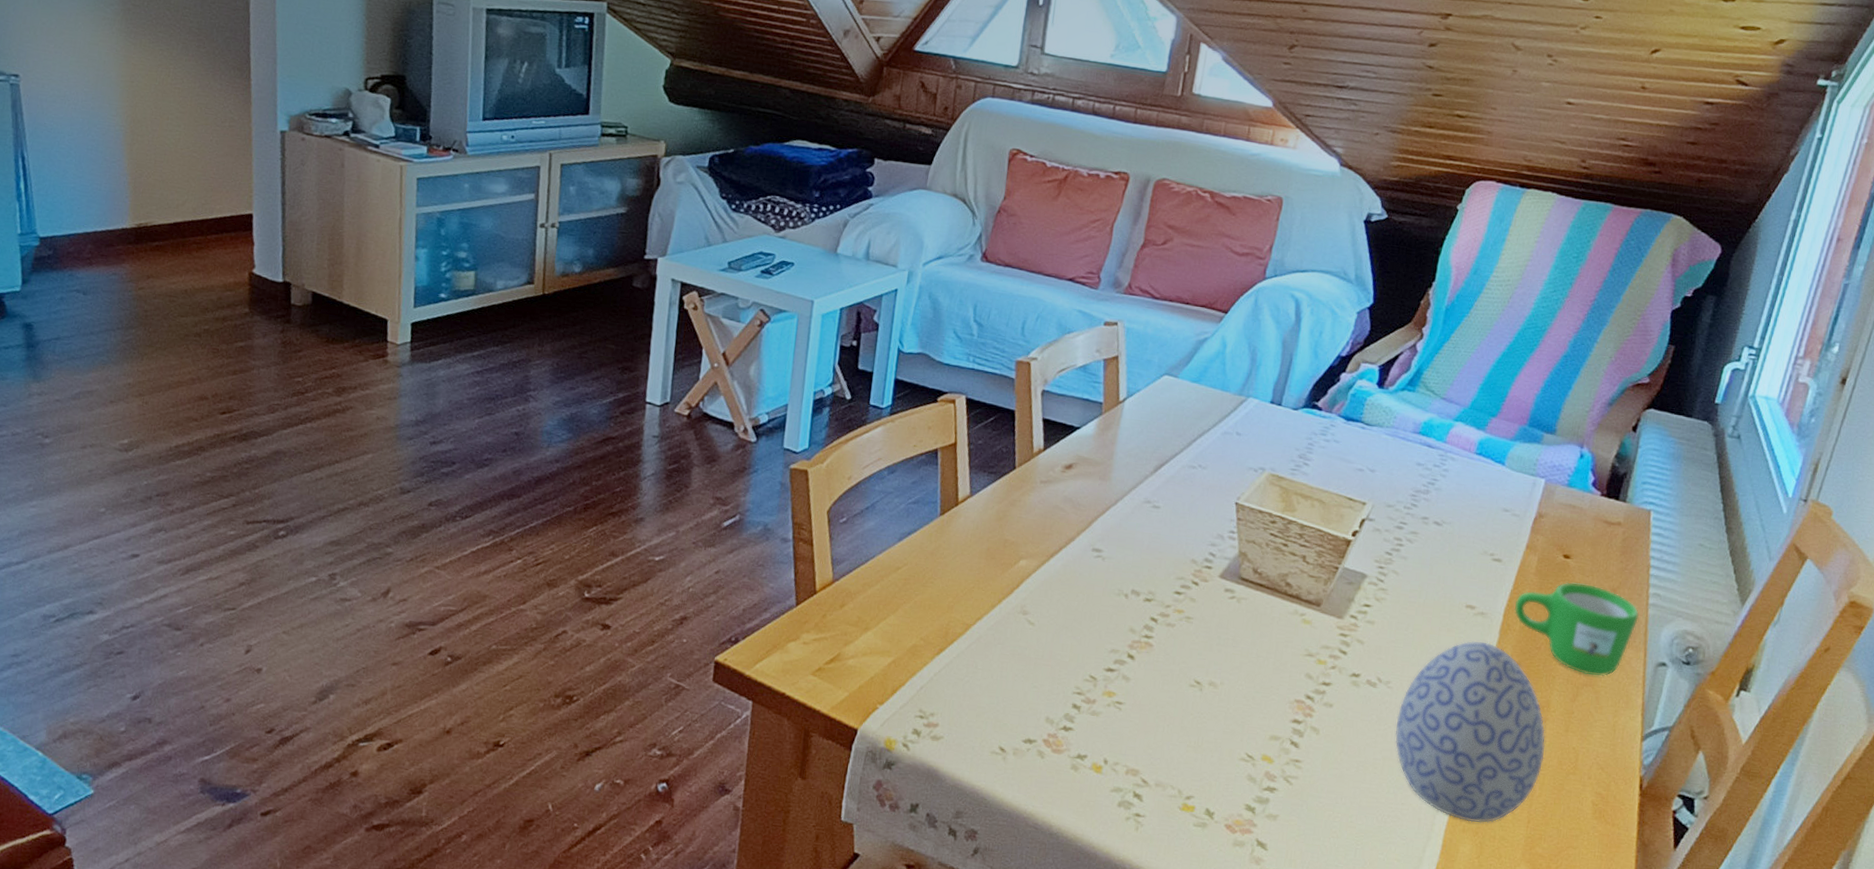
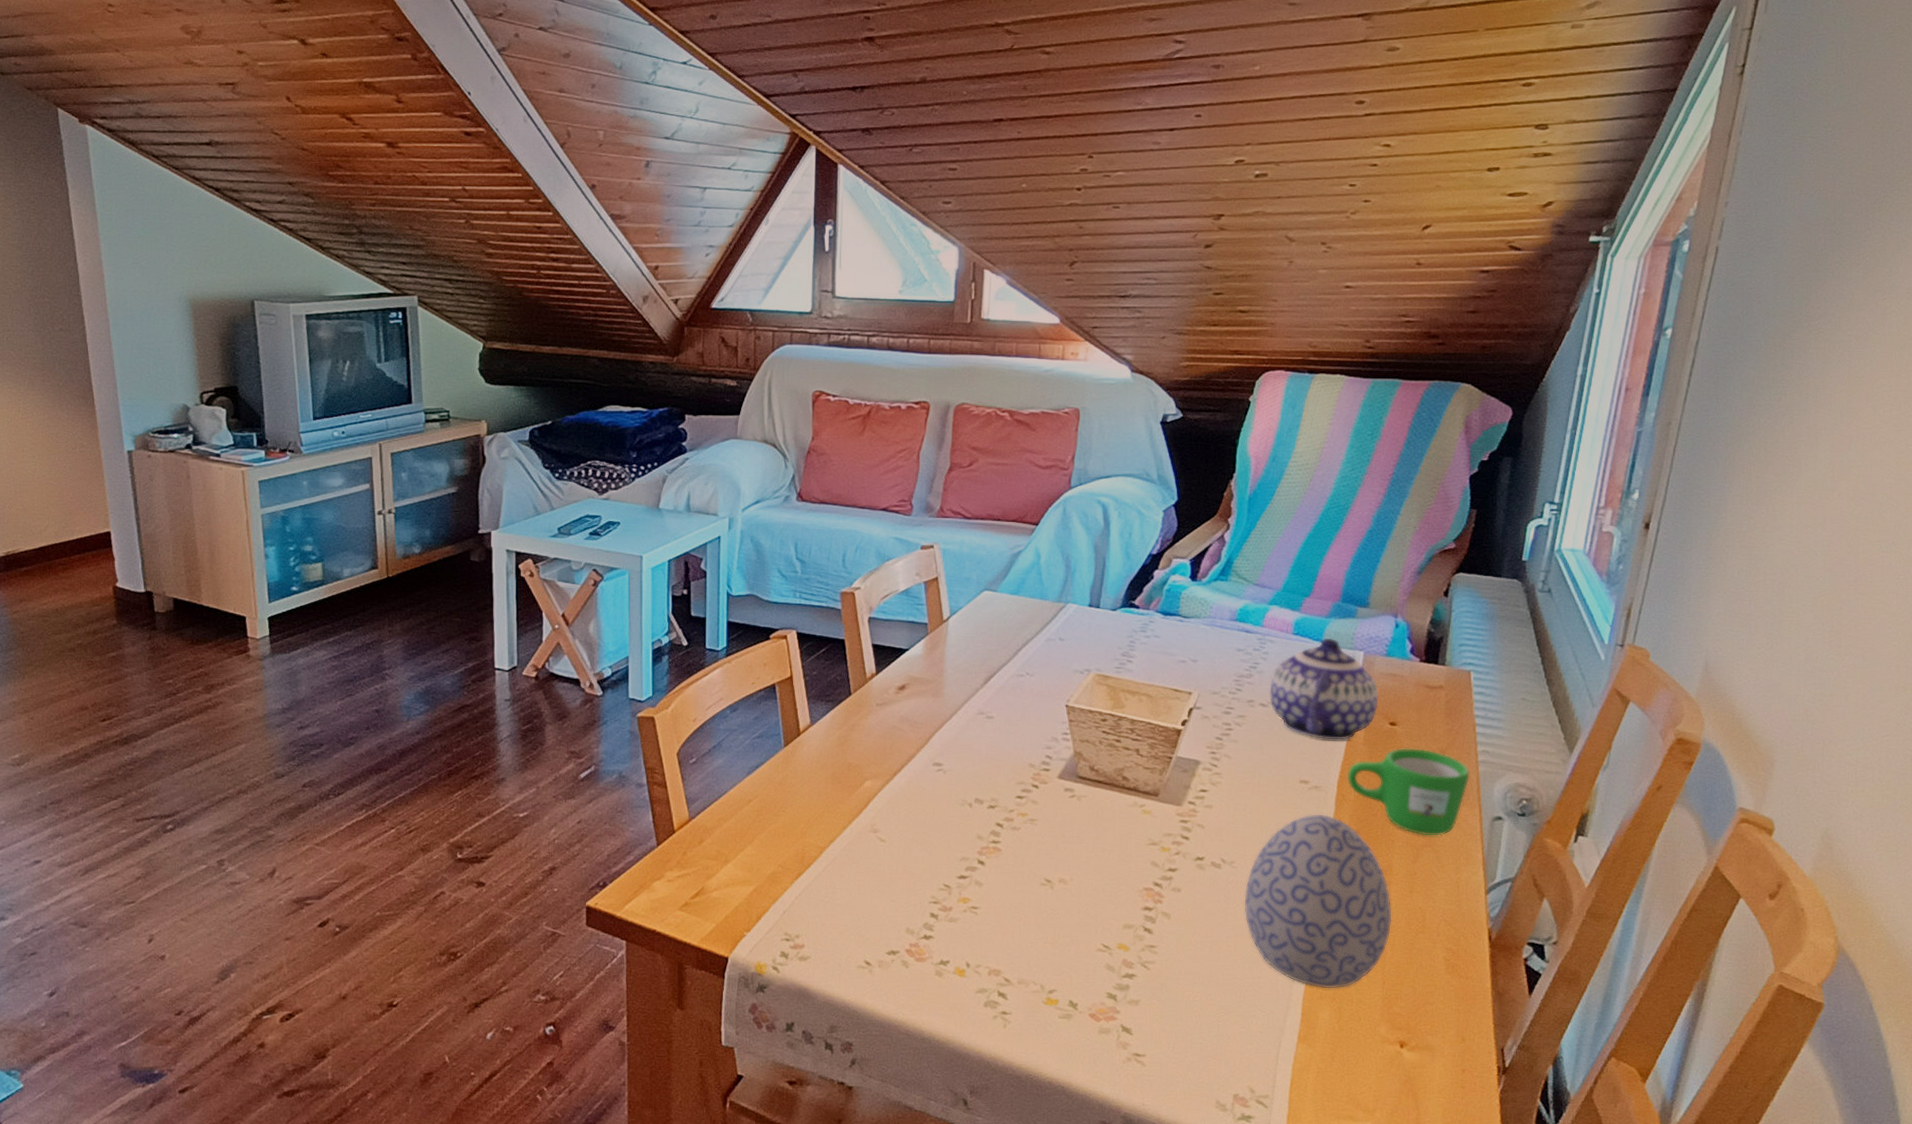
teapot: none [1444,461,1556,569] -> present [1269,637,1379,740]

